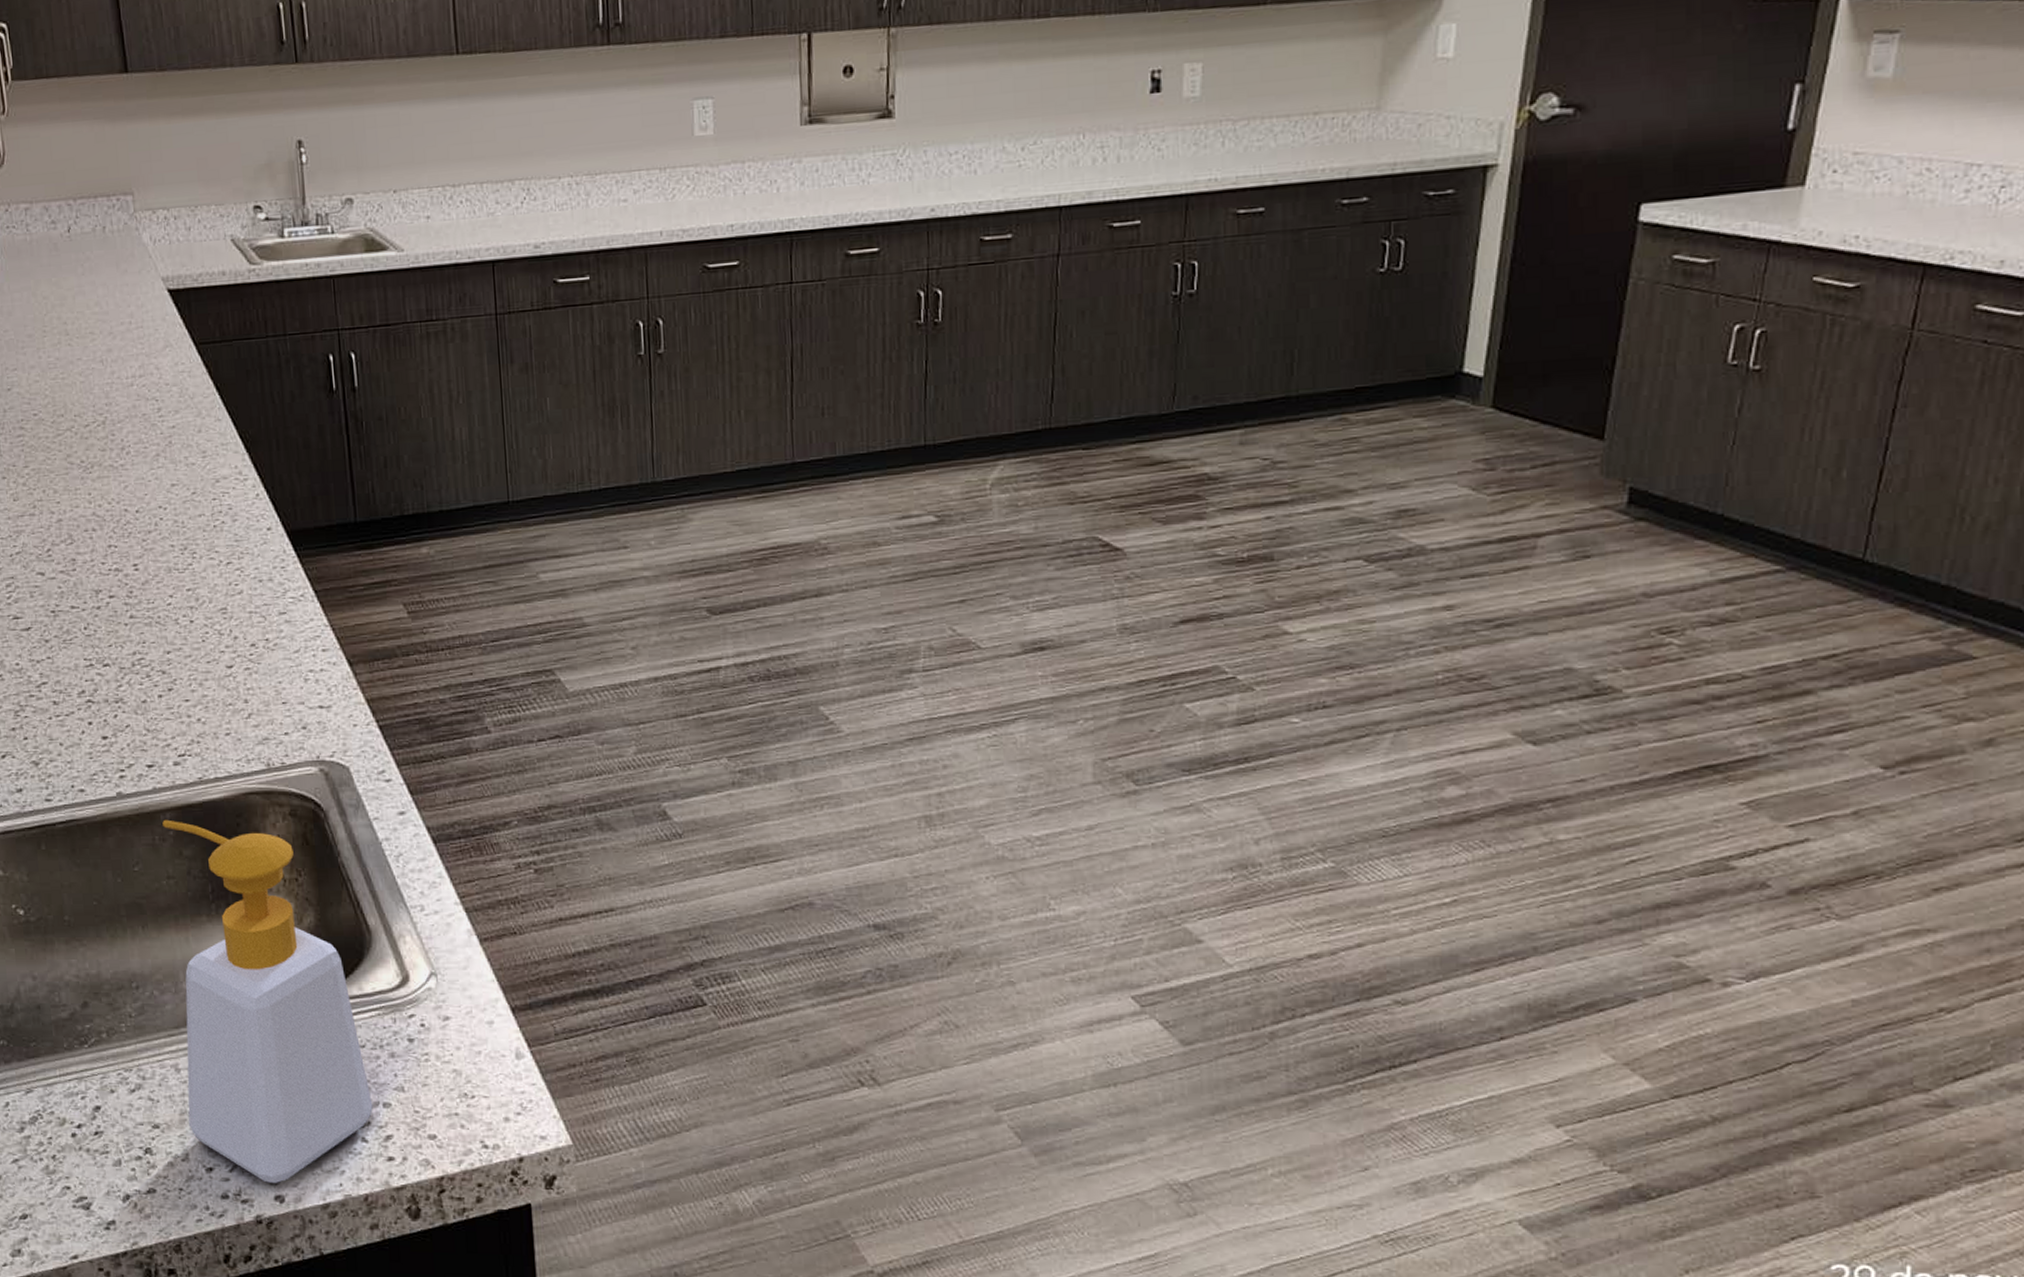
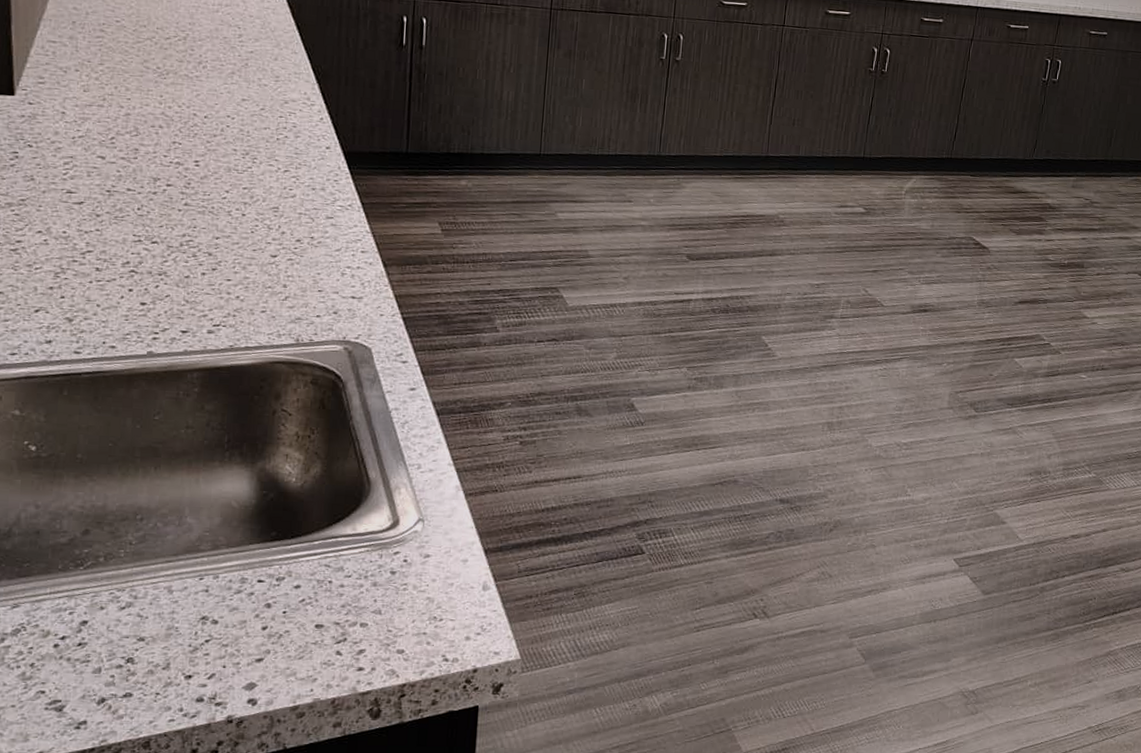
soap bottle: present [162,819,373,1183] -> none [174,378,351,689]

